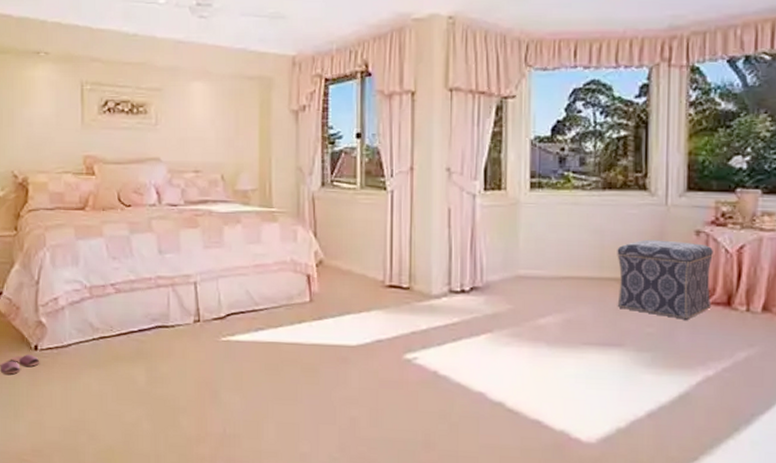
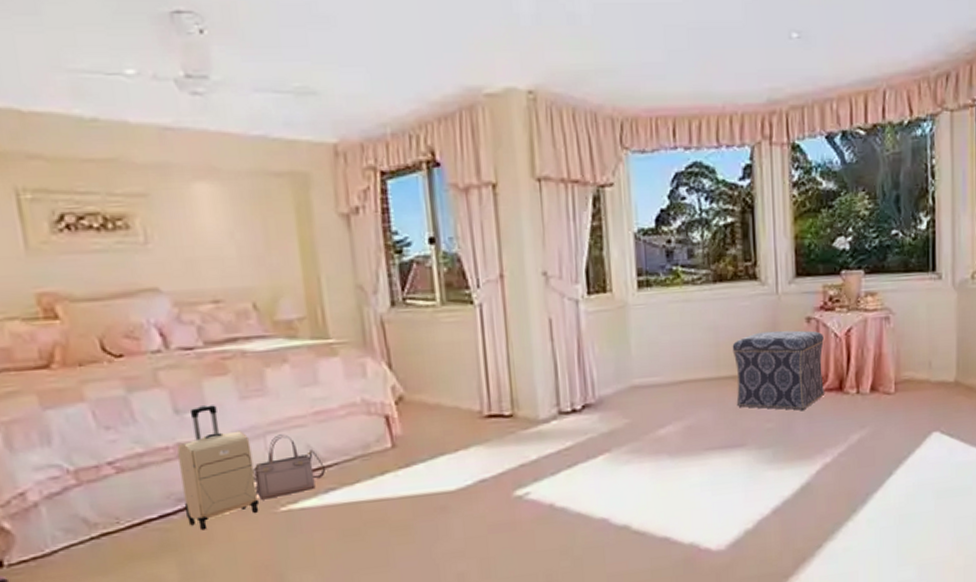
suitcase: none [157,249,208,346] -> present [177,404,260,531]
handbag: none [205,279,257,329] -> present [252,434,325,500]

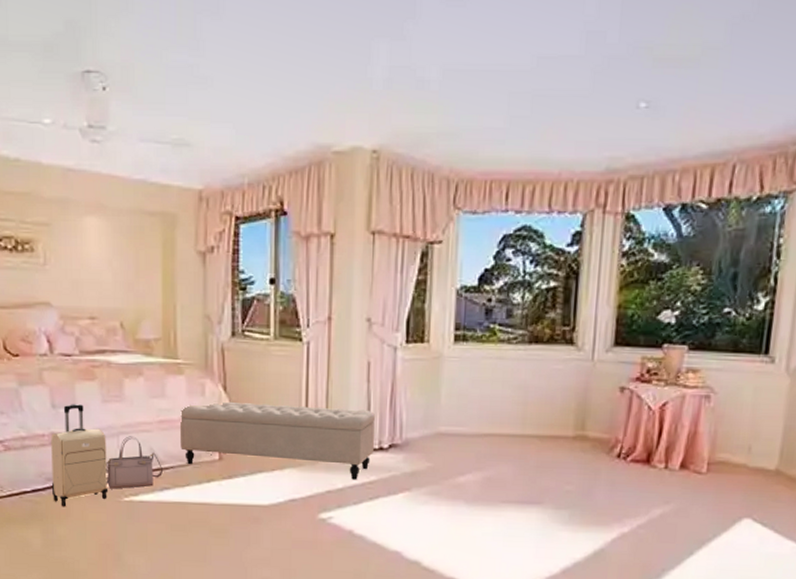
bench: none [339,371,566,458] -> present [180,401,375,480]
ottoman: present [732,330,825,411] -> none [538,396,636,479]

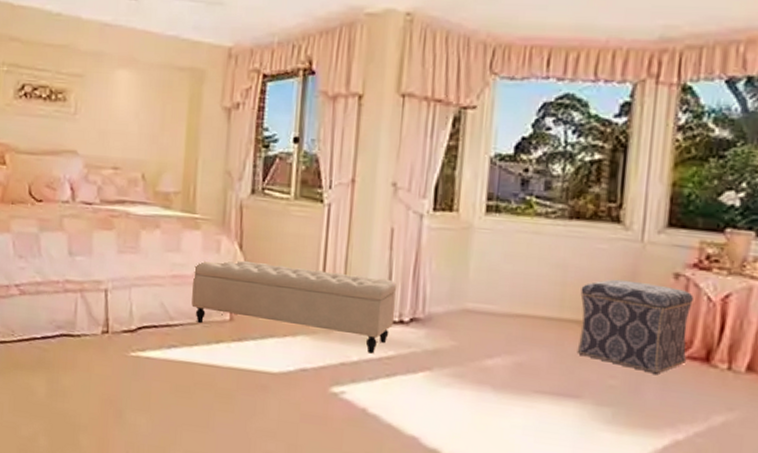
suitcase: present [51,403,109,507] -> none [61,251,119,357]
handbag: present [106,436,162,489] -> none [114,289,172,343]
ottoman: none [538,396,636,479] -> present [577,279,693,375]

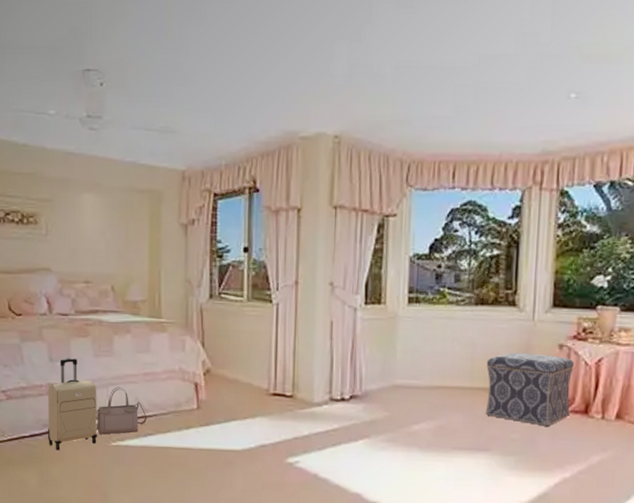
suitcase: none [61,251,119,357] -> present [48,357,98,451]
handbag: none [114,289,172,343] -> present [96,387,146,435]
bench: present [191,259,396,354] -> none [163,356,337,428]

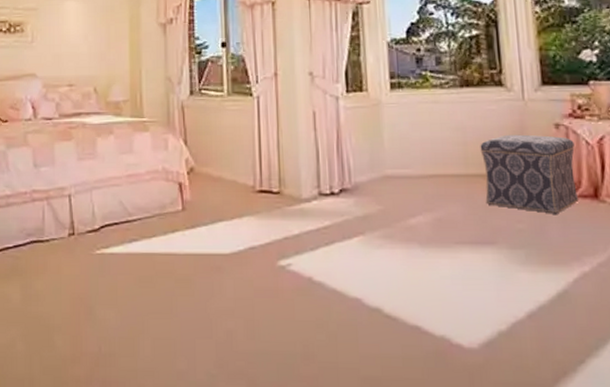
suitcase: present [48,357,98,451] -> none [32,162,82,262]
handbag: present [96,387,146,435] -> none [80,190,131,242]

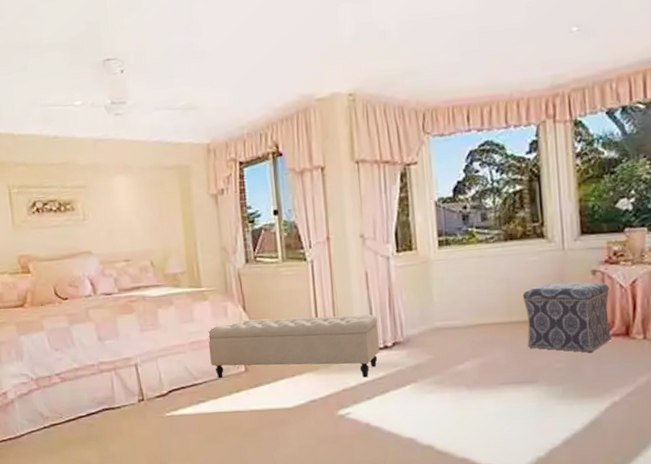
bench: none [146,154,325,226] -> present [208,314,380,379]

